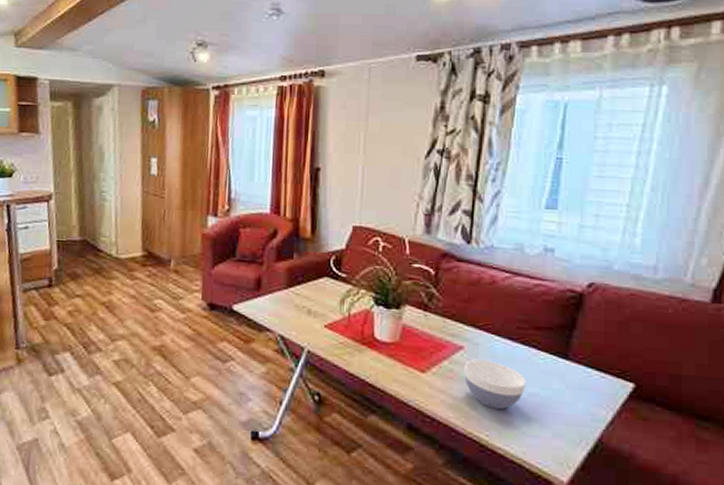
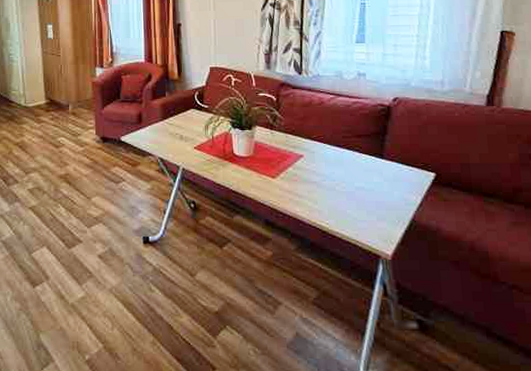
bowl: present [464,359,526,409] -> none [305,164,354,202]

